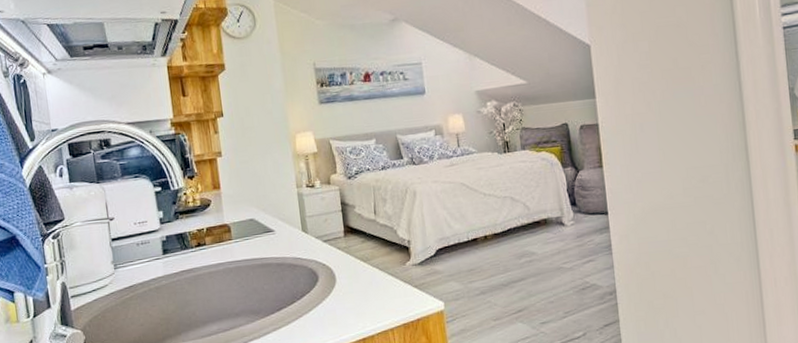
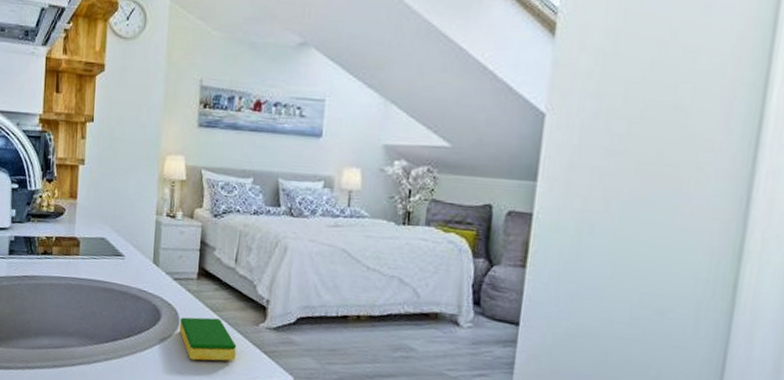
dish sponge: none [336,267,392,310] -> present [179,317,237,361]

